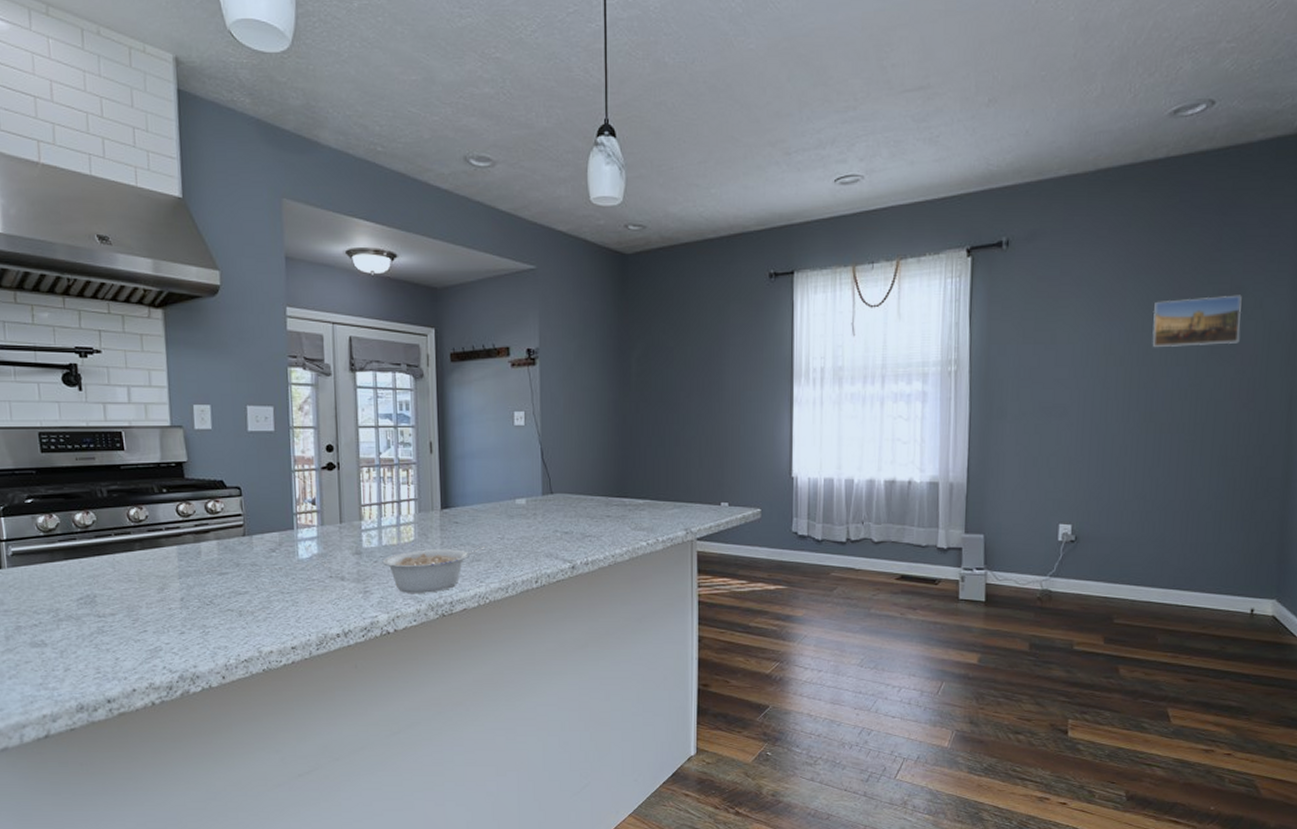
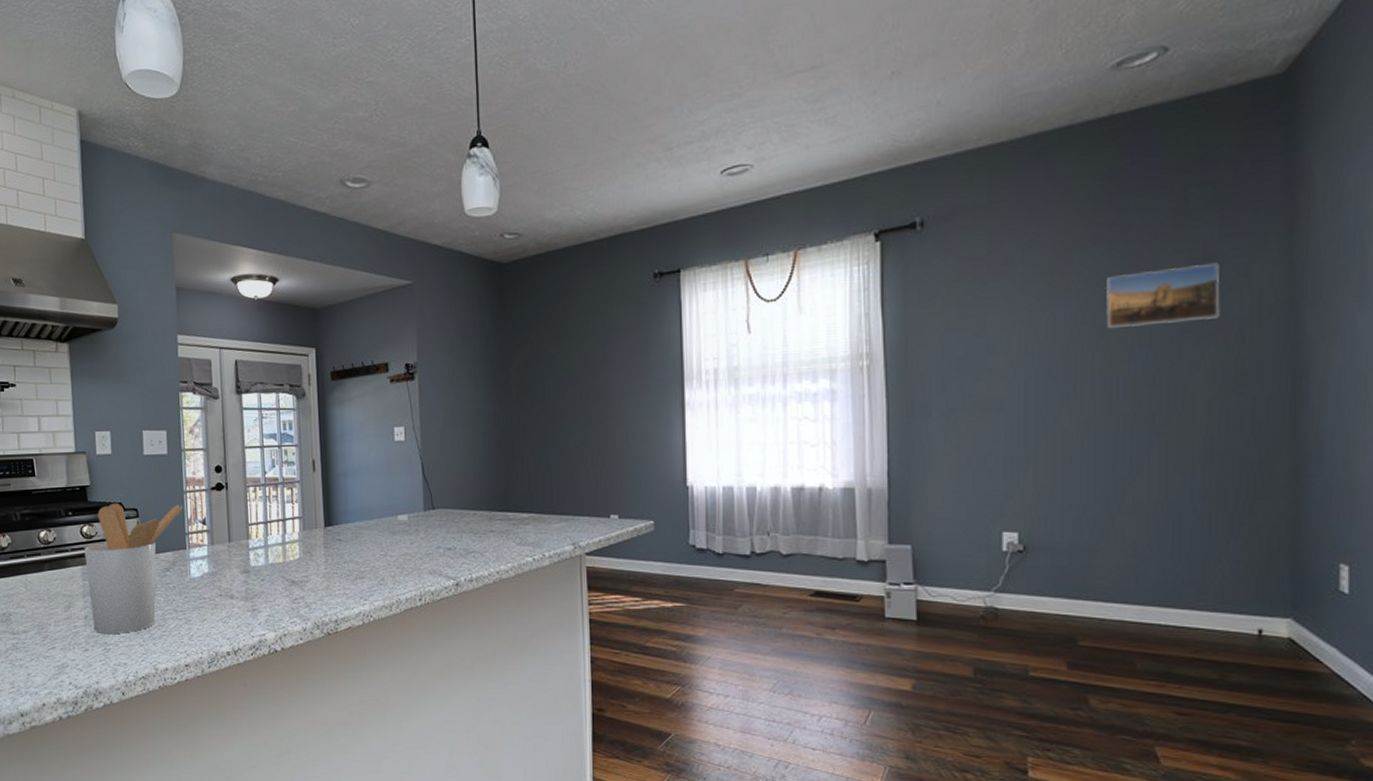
utensil holder: none [181,480,292,616] -> present [84,503,184,633]
legume: present [382,545,486,593] -> none [269,562,369,611]

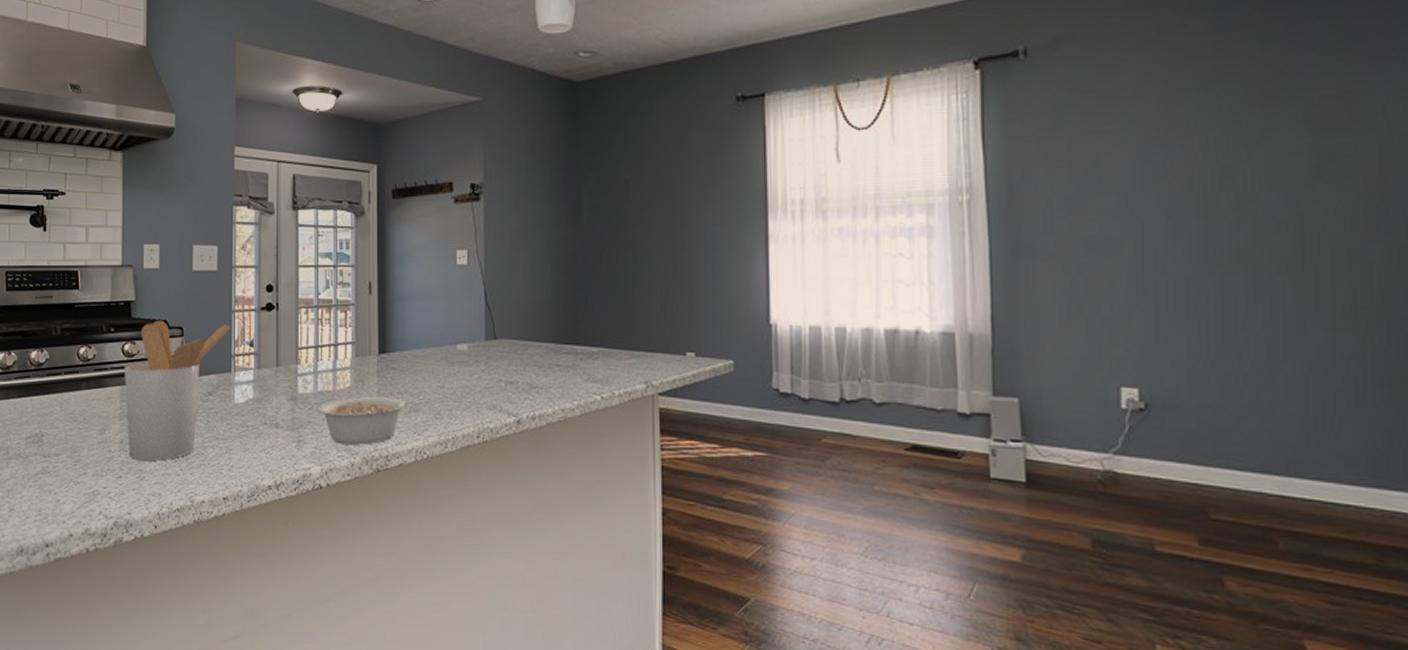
legume: none [269,562,369,611] -> present [317,394,424,445]
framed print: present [1105,262,1220,329] -> none [1228,101,1358,169]

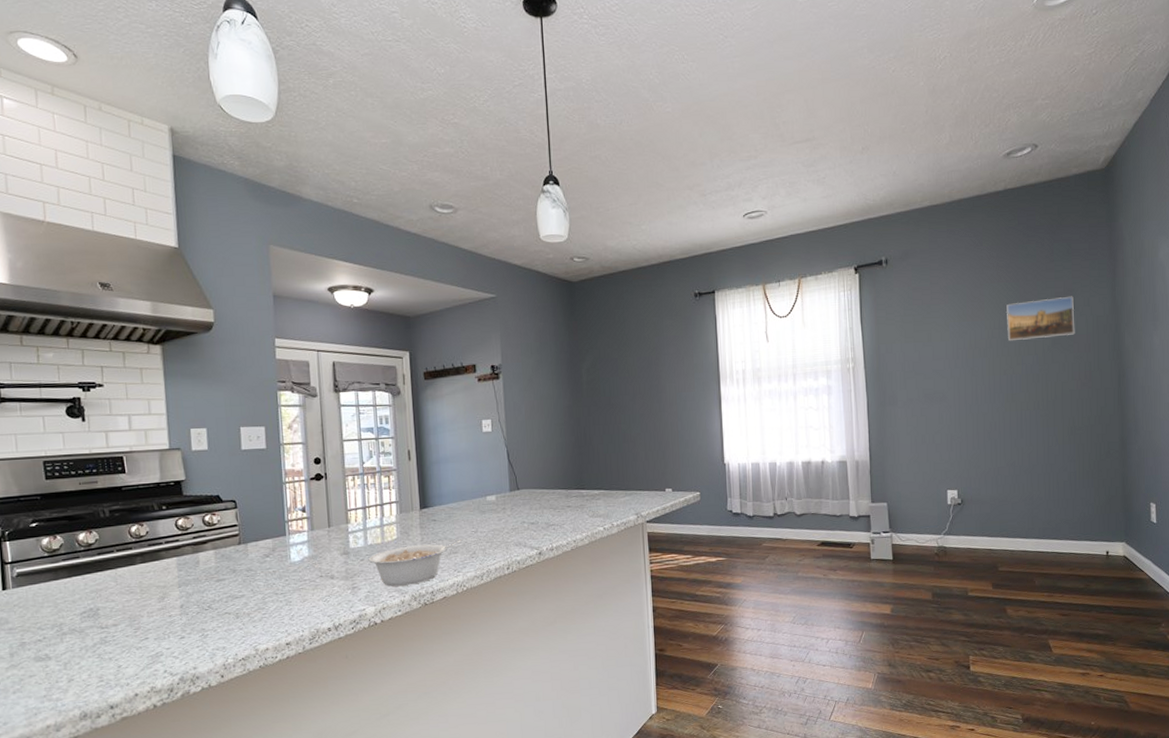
utensil holder: present [125,320,231,461] -> none [180,495,283,621]
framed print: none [1228,101,1358,169] -> present [1006,296,1075,342]

